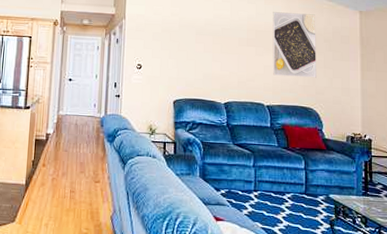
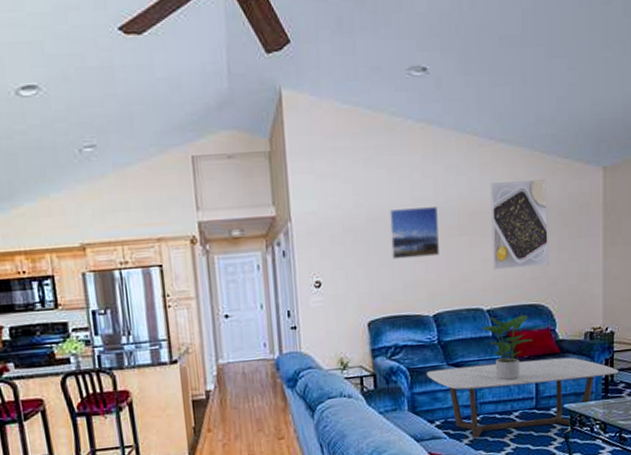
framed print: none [196,21,232,59] -> present [388,207,439,260]
coffee table: none [216,146,377,215] -> present [427,357,619,439]
potted plant: none [261,111,304,166] -> present [480,314,533,381]

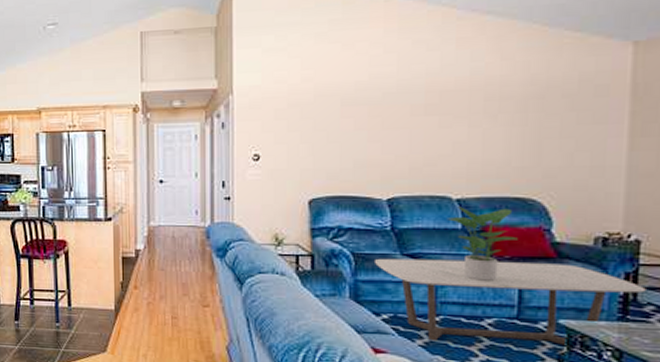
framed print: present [388,207,439,260] -> none [340,84,400,137]
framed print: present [490,179,548,270] -> none [467,56,549,155]

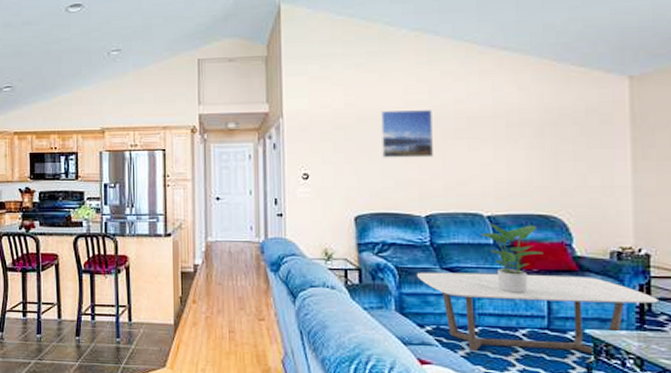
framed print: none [340,84,400,137] -> present [380,110,433,158]

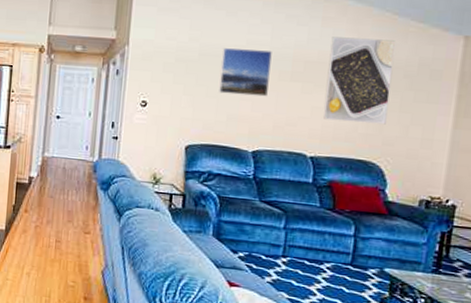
coffee table: present [417,272,658,356] -> none [237,202,457,292]
potted plant: present [479,223,544,294] -> none [300,163,358,231]
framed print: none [492,87,561,176] -> present [324,37,396,125]

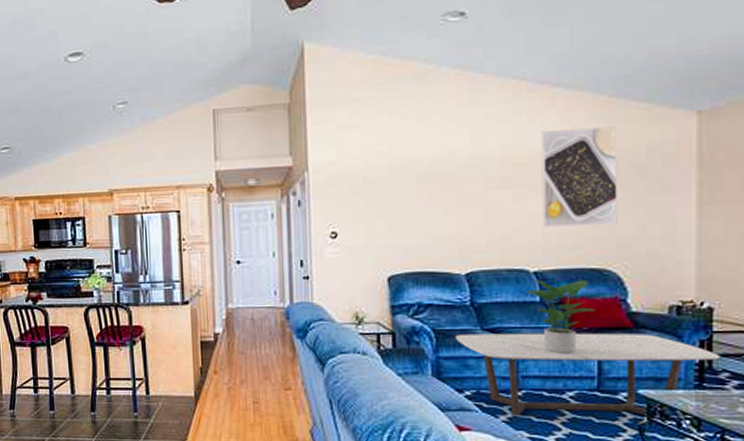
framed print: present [219,48,272,97] -> none [416,157,475,212]
coffee table: none [237,202,457,292] -> present [456,332,720,417]
potted plant: none [300,163,358,231] -> present [525,279,595,355]

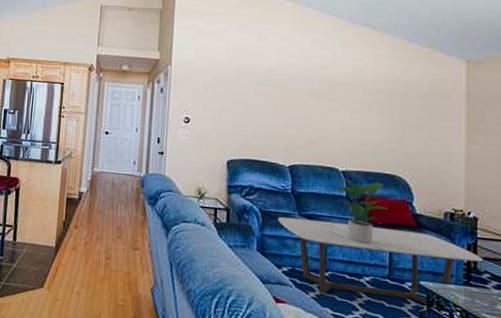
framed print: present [541,126,618,228] -> none [350,59,408,140]

